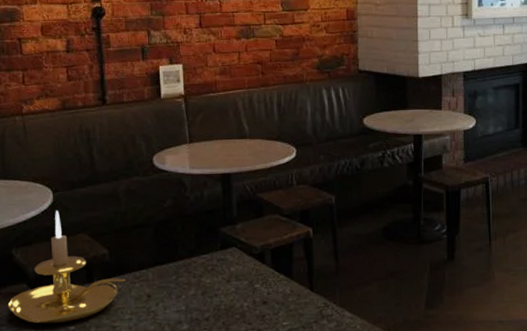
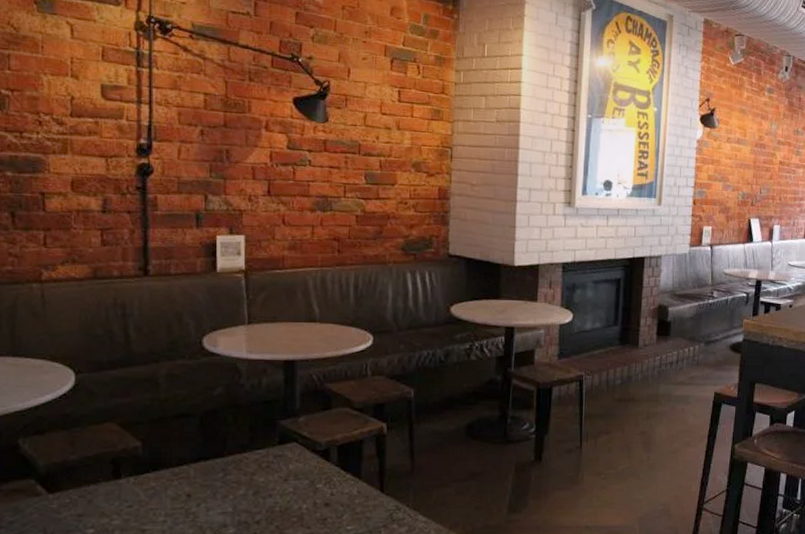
candle holder: present [7,210,125,324] -> none [8,395,161,526]

